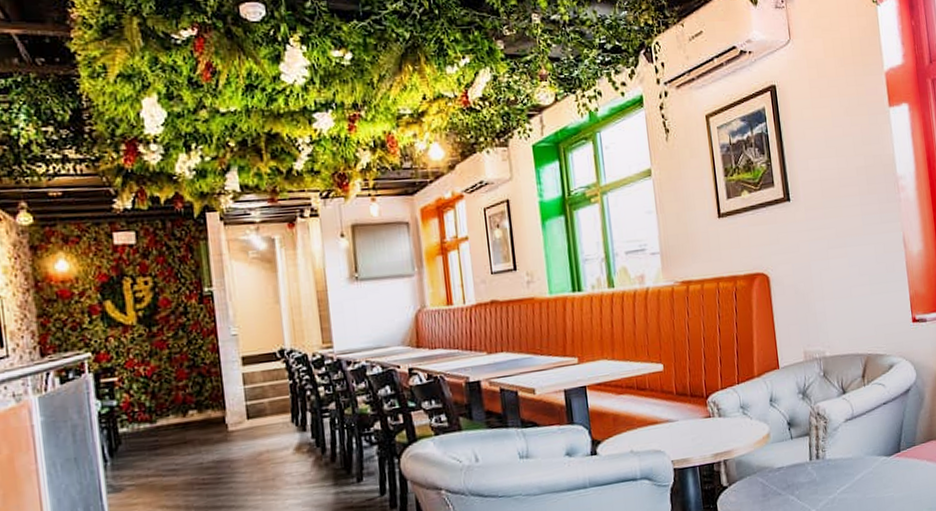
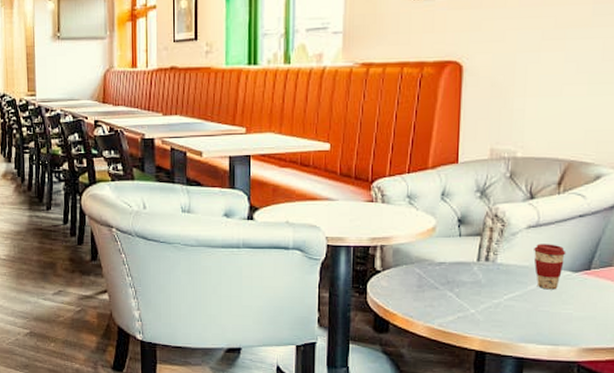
coffee cup: none [854,433,879,477] -> present [534,244,566,290]

